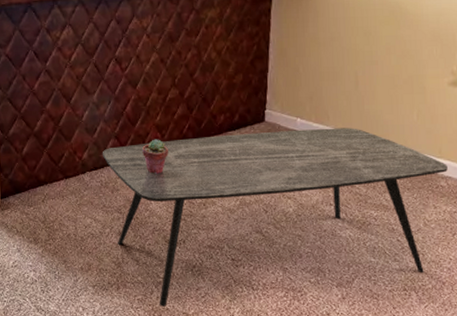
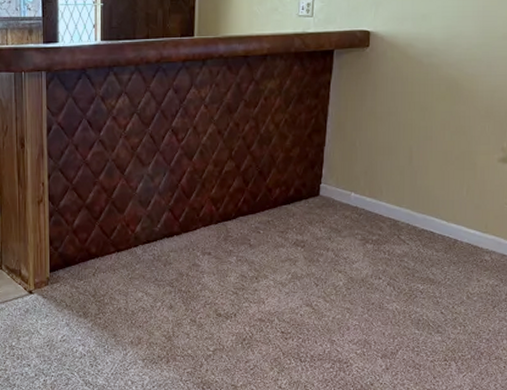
coffee table: present [103,128,448,307] -> none [156,202,492,379]
potted succulent: present [142,139,168,175] -> none [197,212,222,248]

